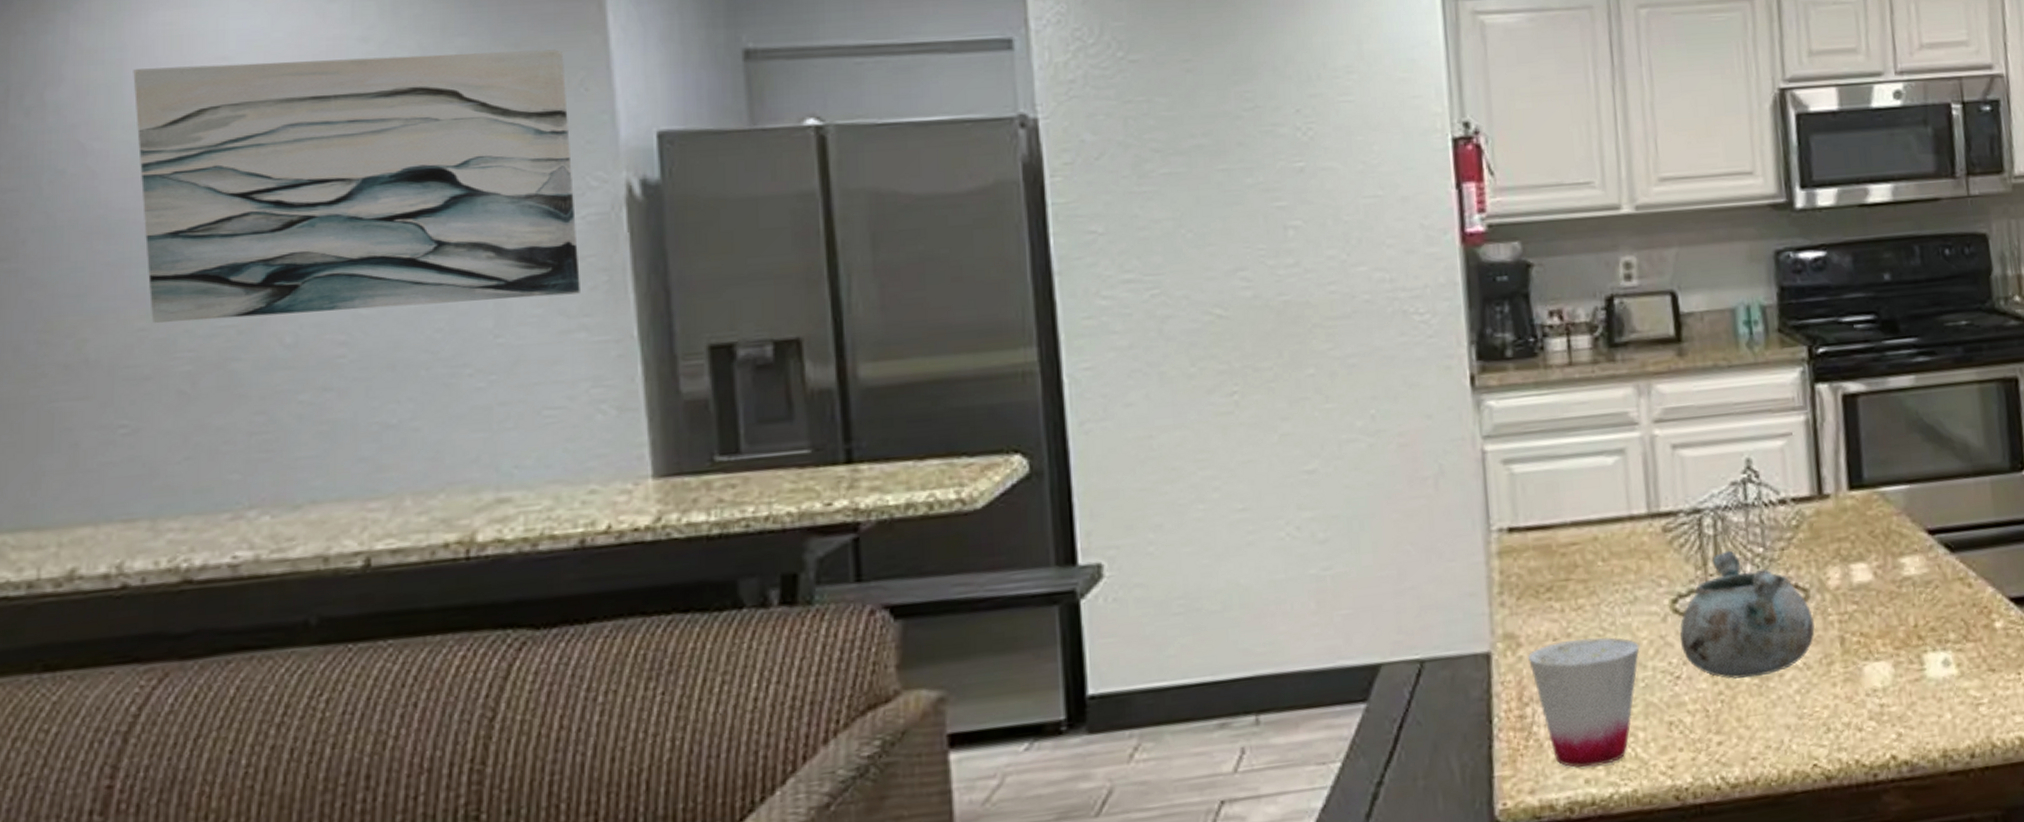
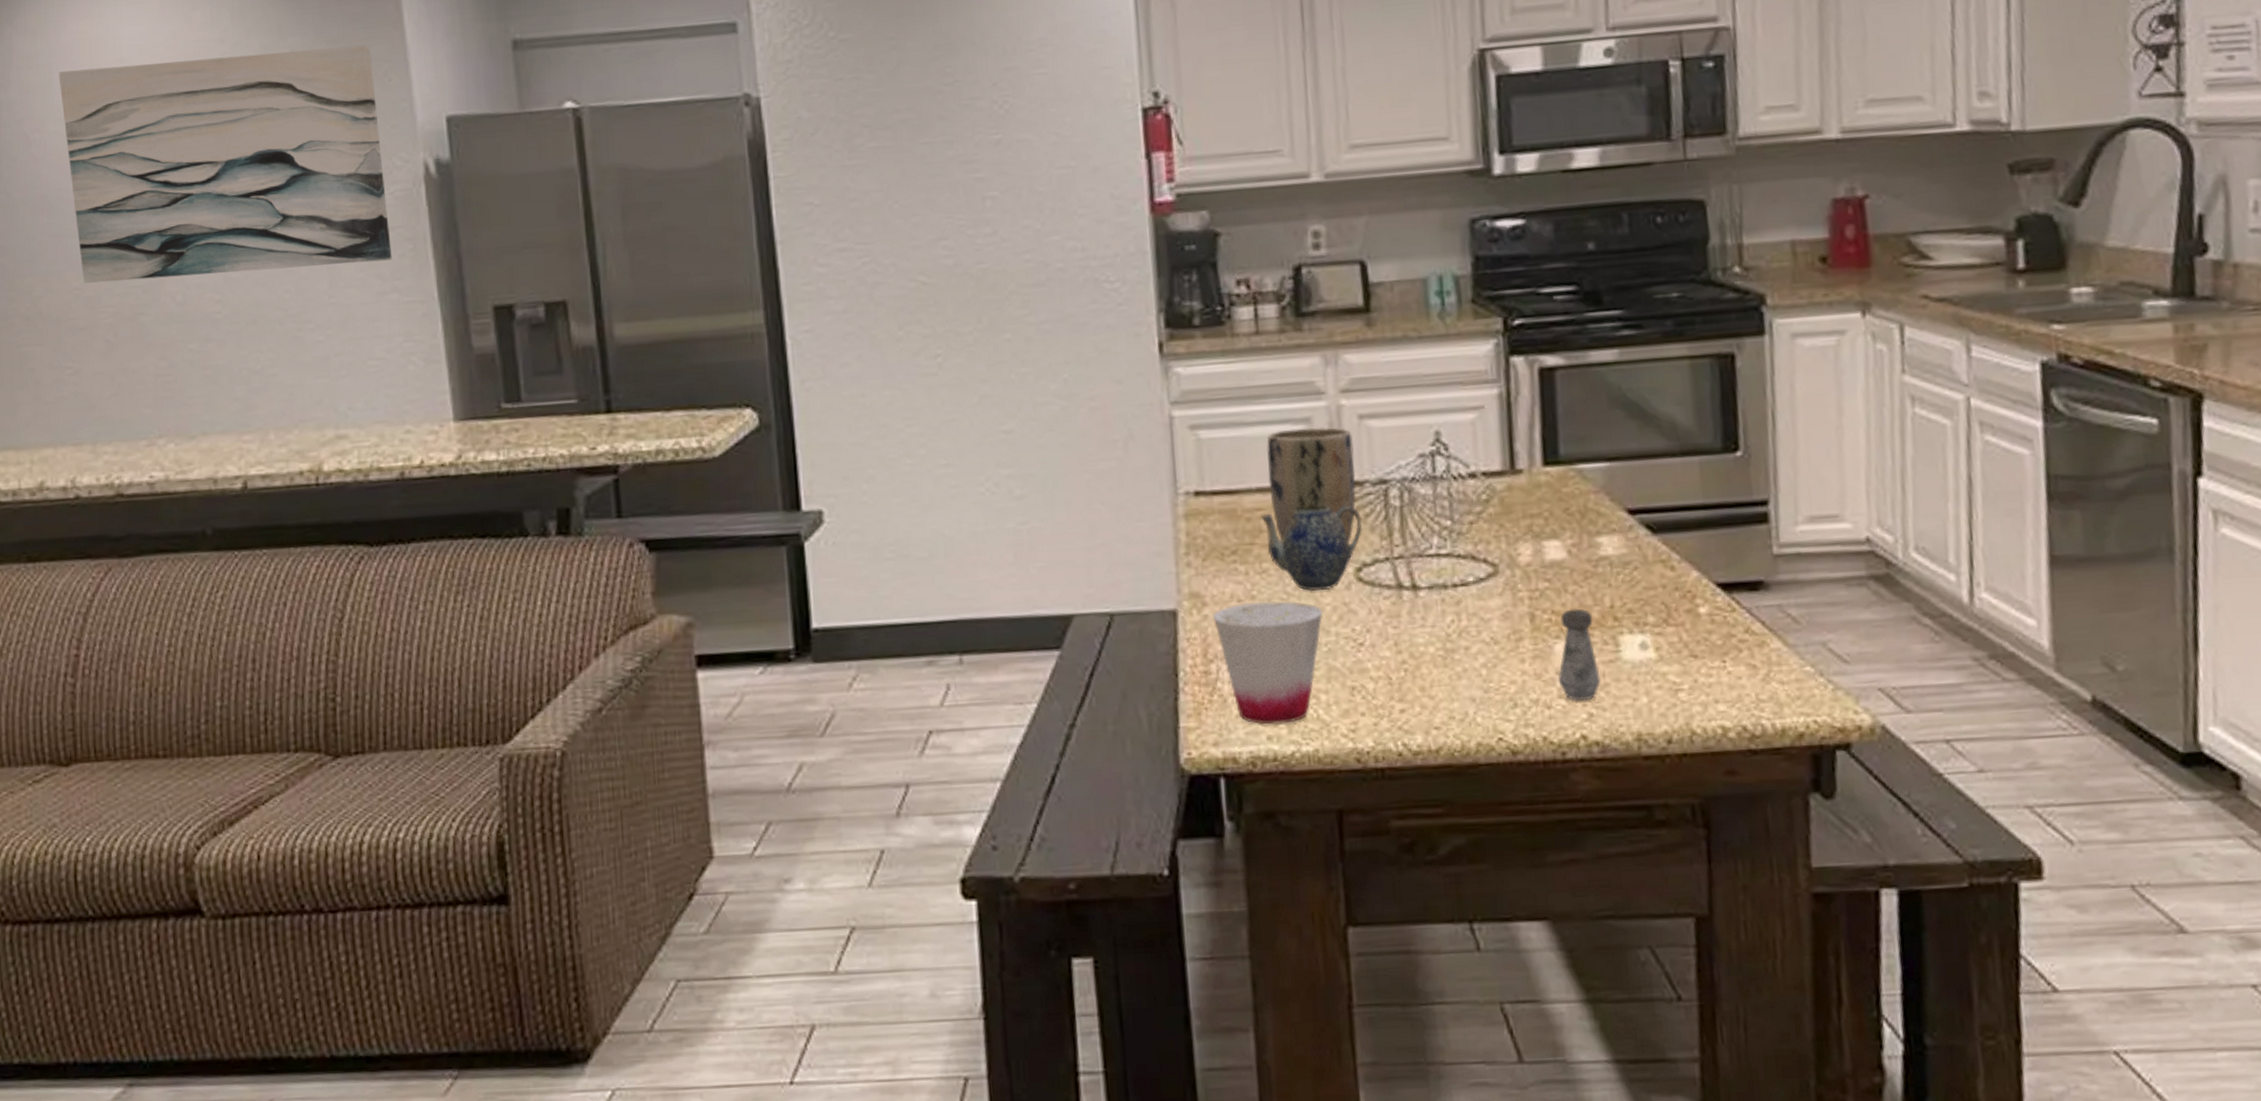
teapot: none [1575,534,1677,627] -> present [1260,502,1362,592]
plant pot: none [1581,457,1671,575] -> present [1267,426,1356,543]
decorative bowl: present [1679,550,1816,679] -> none [1363,522,1505,649]
salt shaker: none [1867,629,1908,721] -> present [1557,608,1601,701]

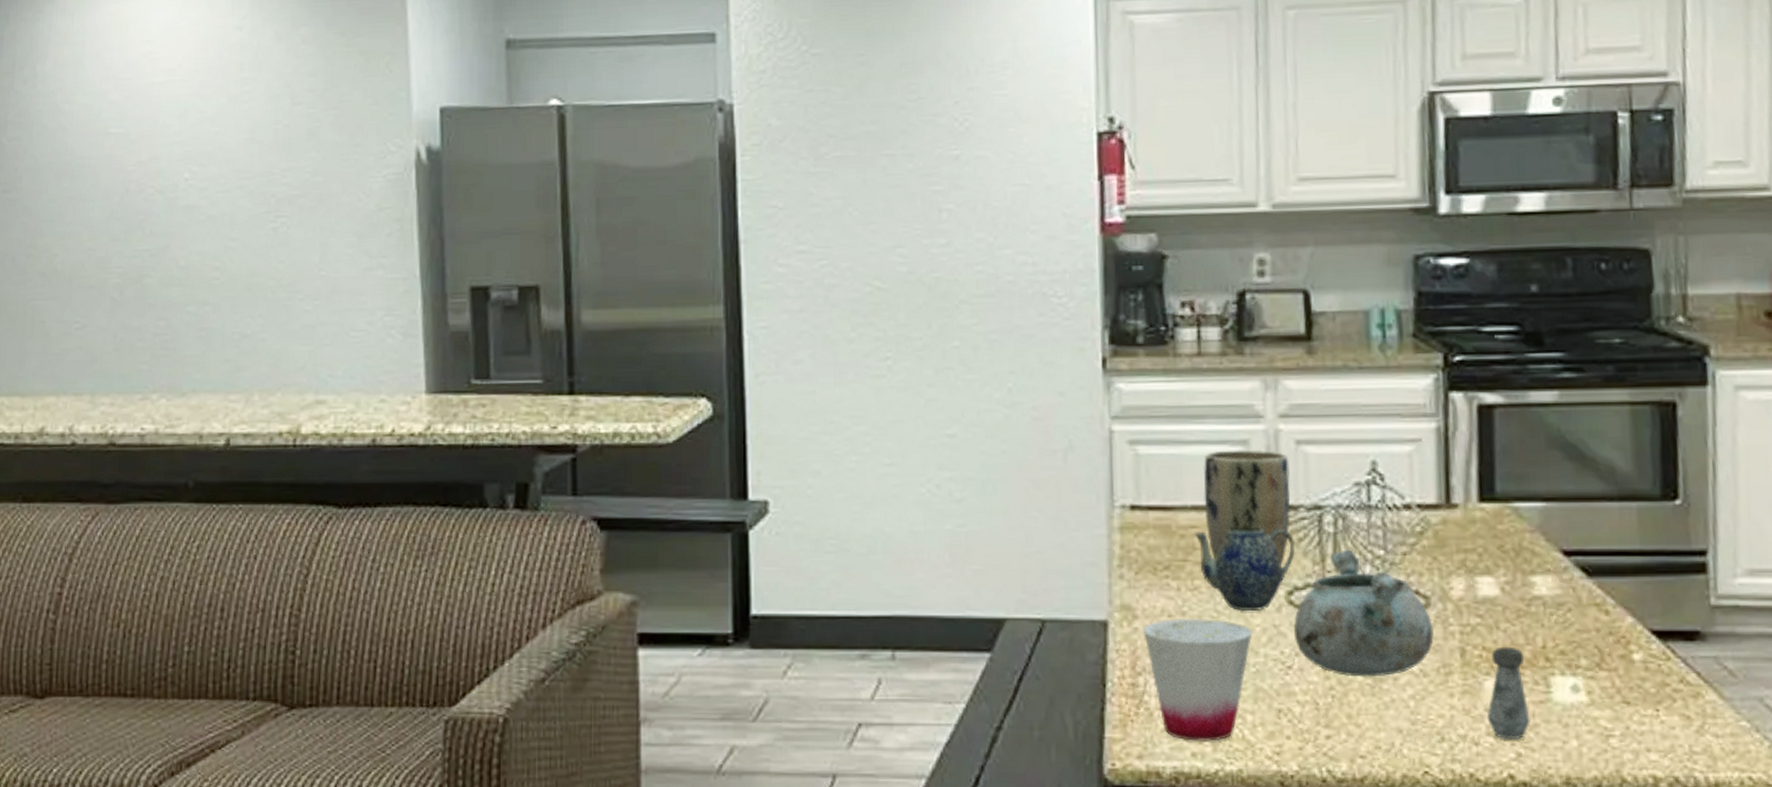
wall art: present [58,45,392,283] -> none [90,37,380,245]
decorative bowl: none [1363,522,1505,649] -> present [1293,549,1435,677]

